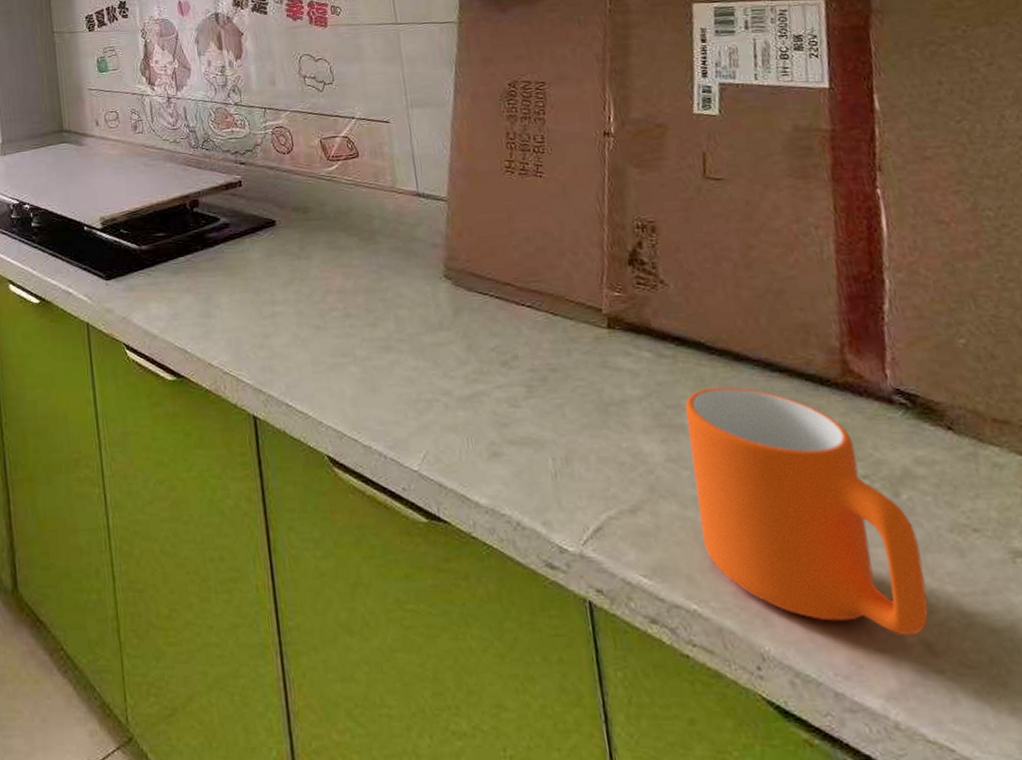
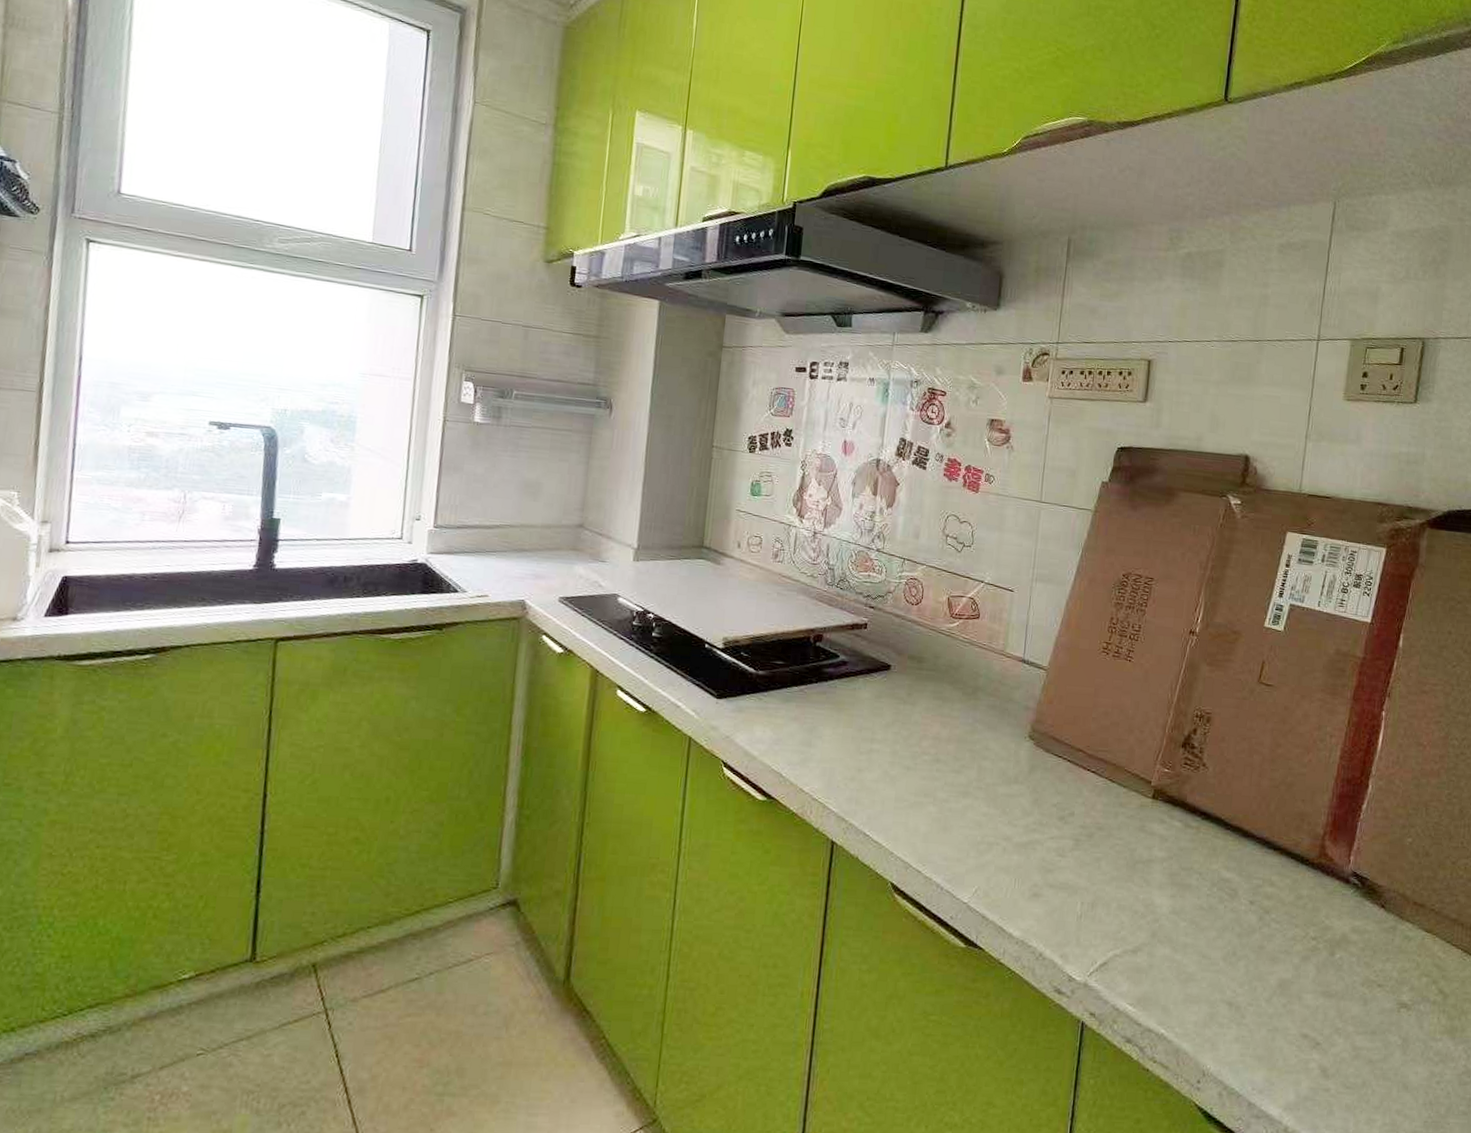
mug: present [685,387,929,636] -> none [1182,856,1338,1063]

